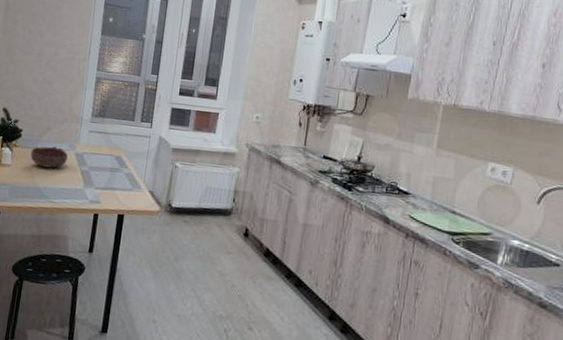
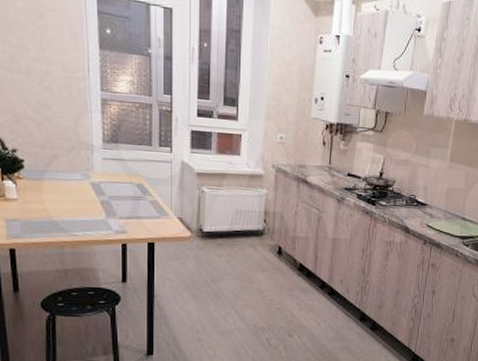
decorative bowl: present [30,146,68,168] -> none [39,176,82,200]

